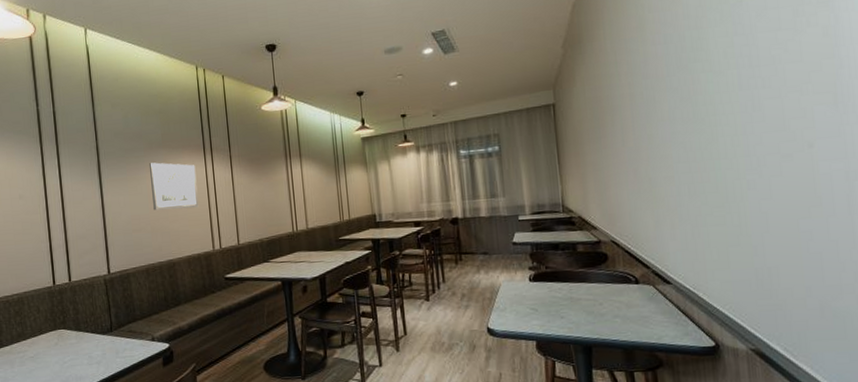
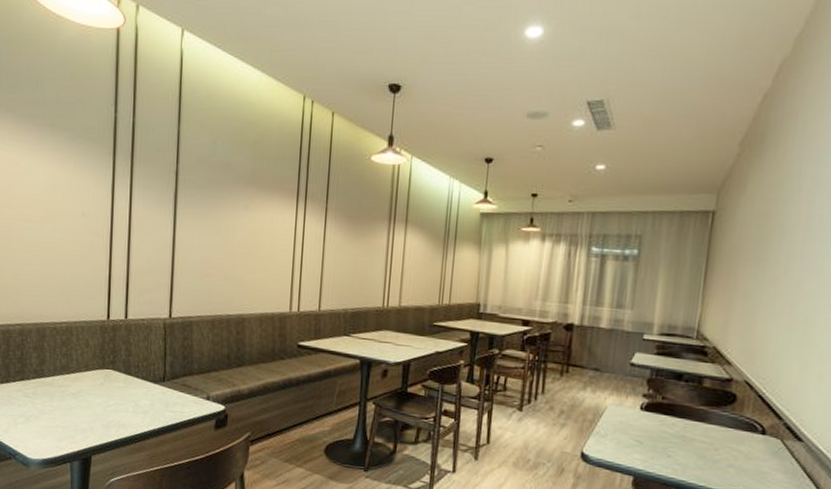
wall art: present [149,162,199,211] -> none [230,201,285,261]

